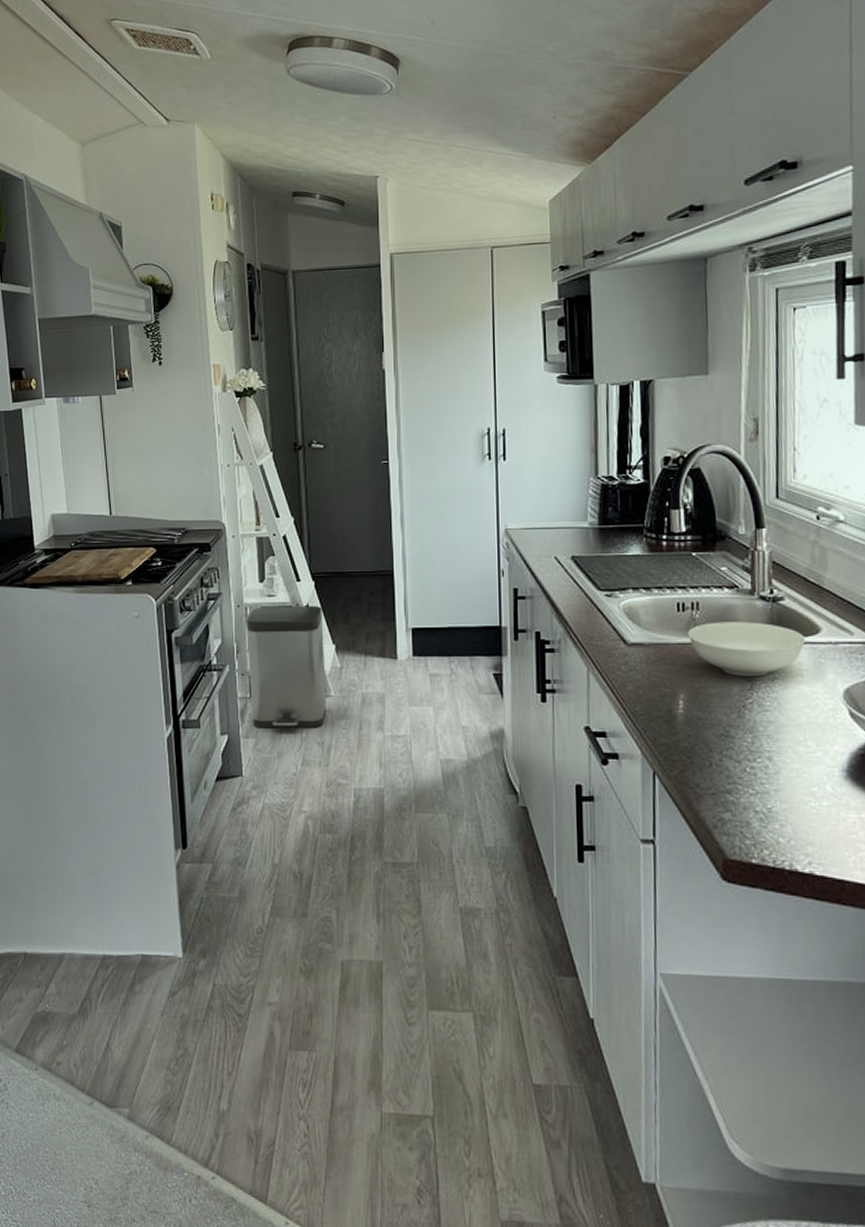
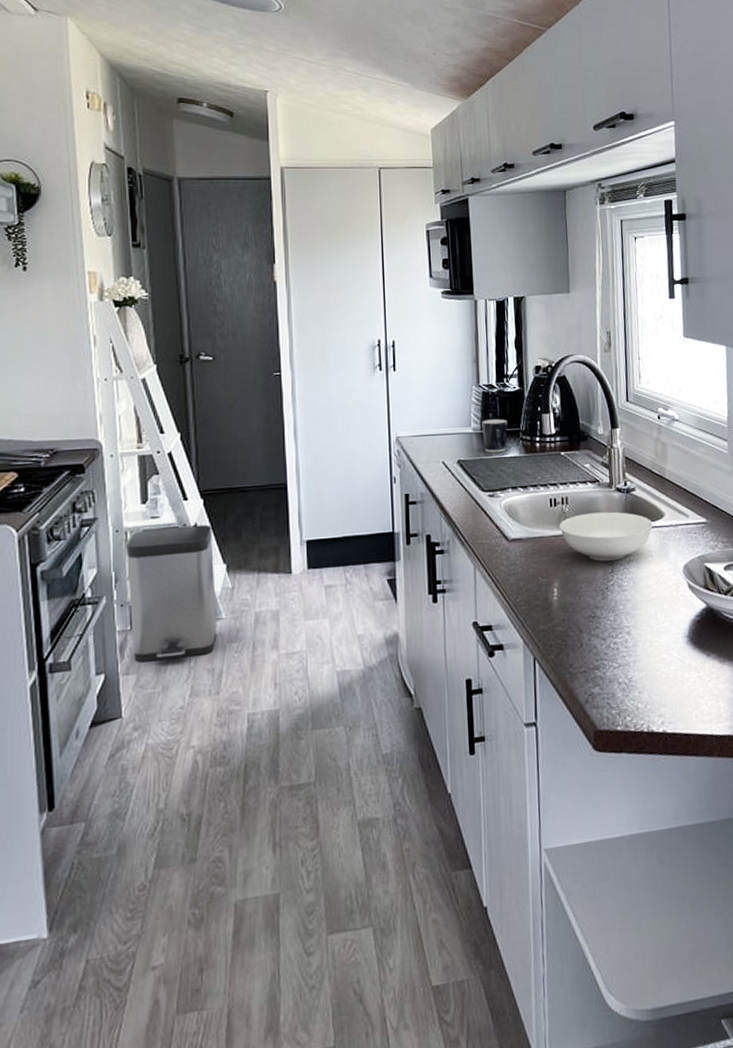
mug: none [600,514,630,549] -> present [482,419,508,453]

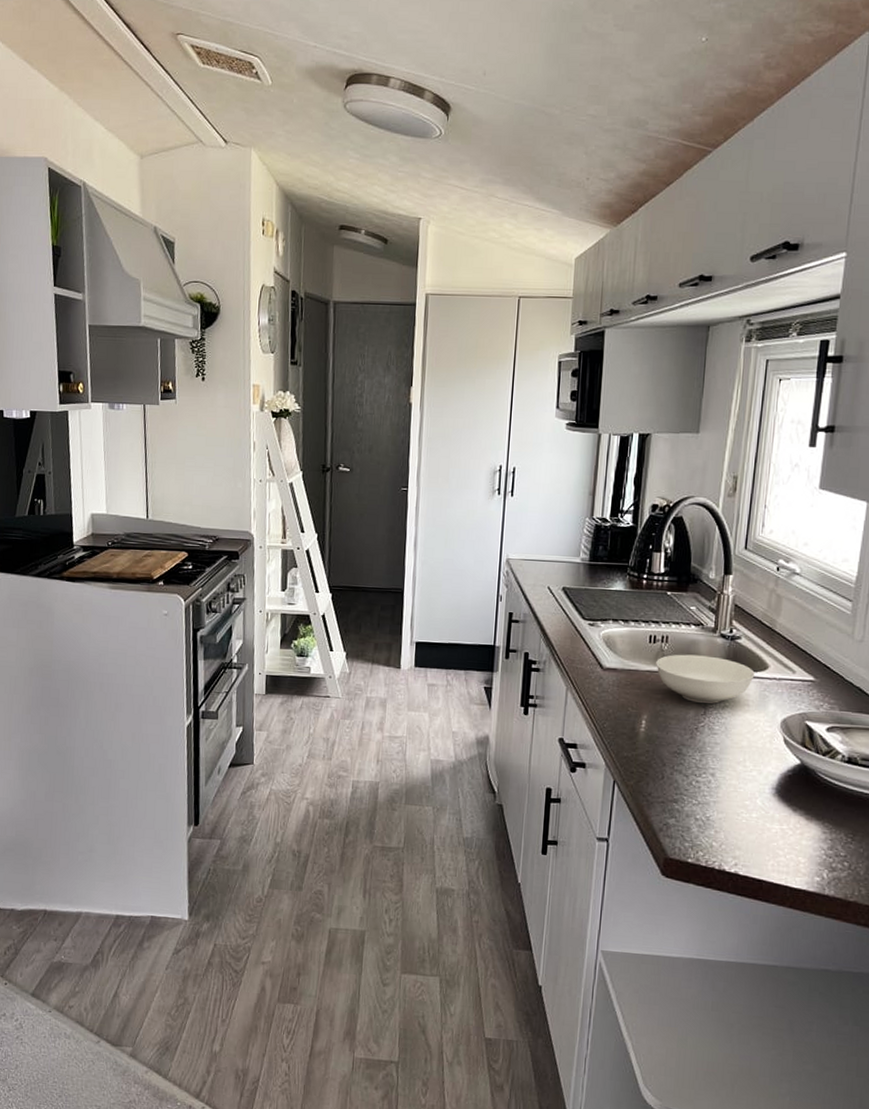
pedal bin: present [126,524,217,663] -> none [265,613,337,726]
mug: present [482,419,508,453] -> none [590,552,617,585]

